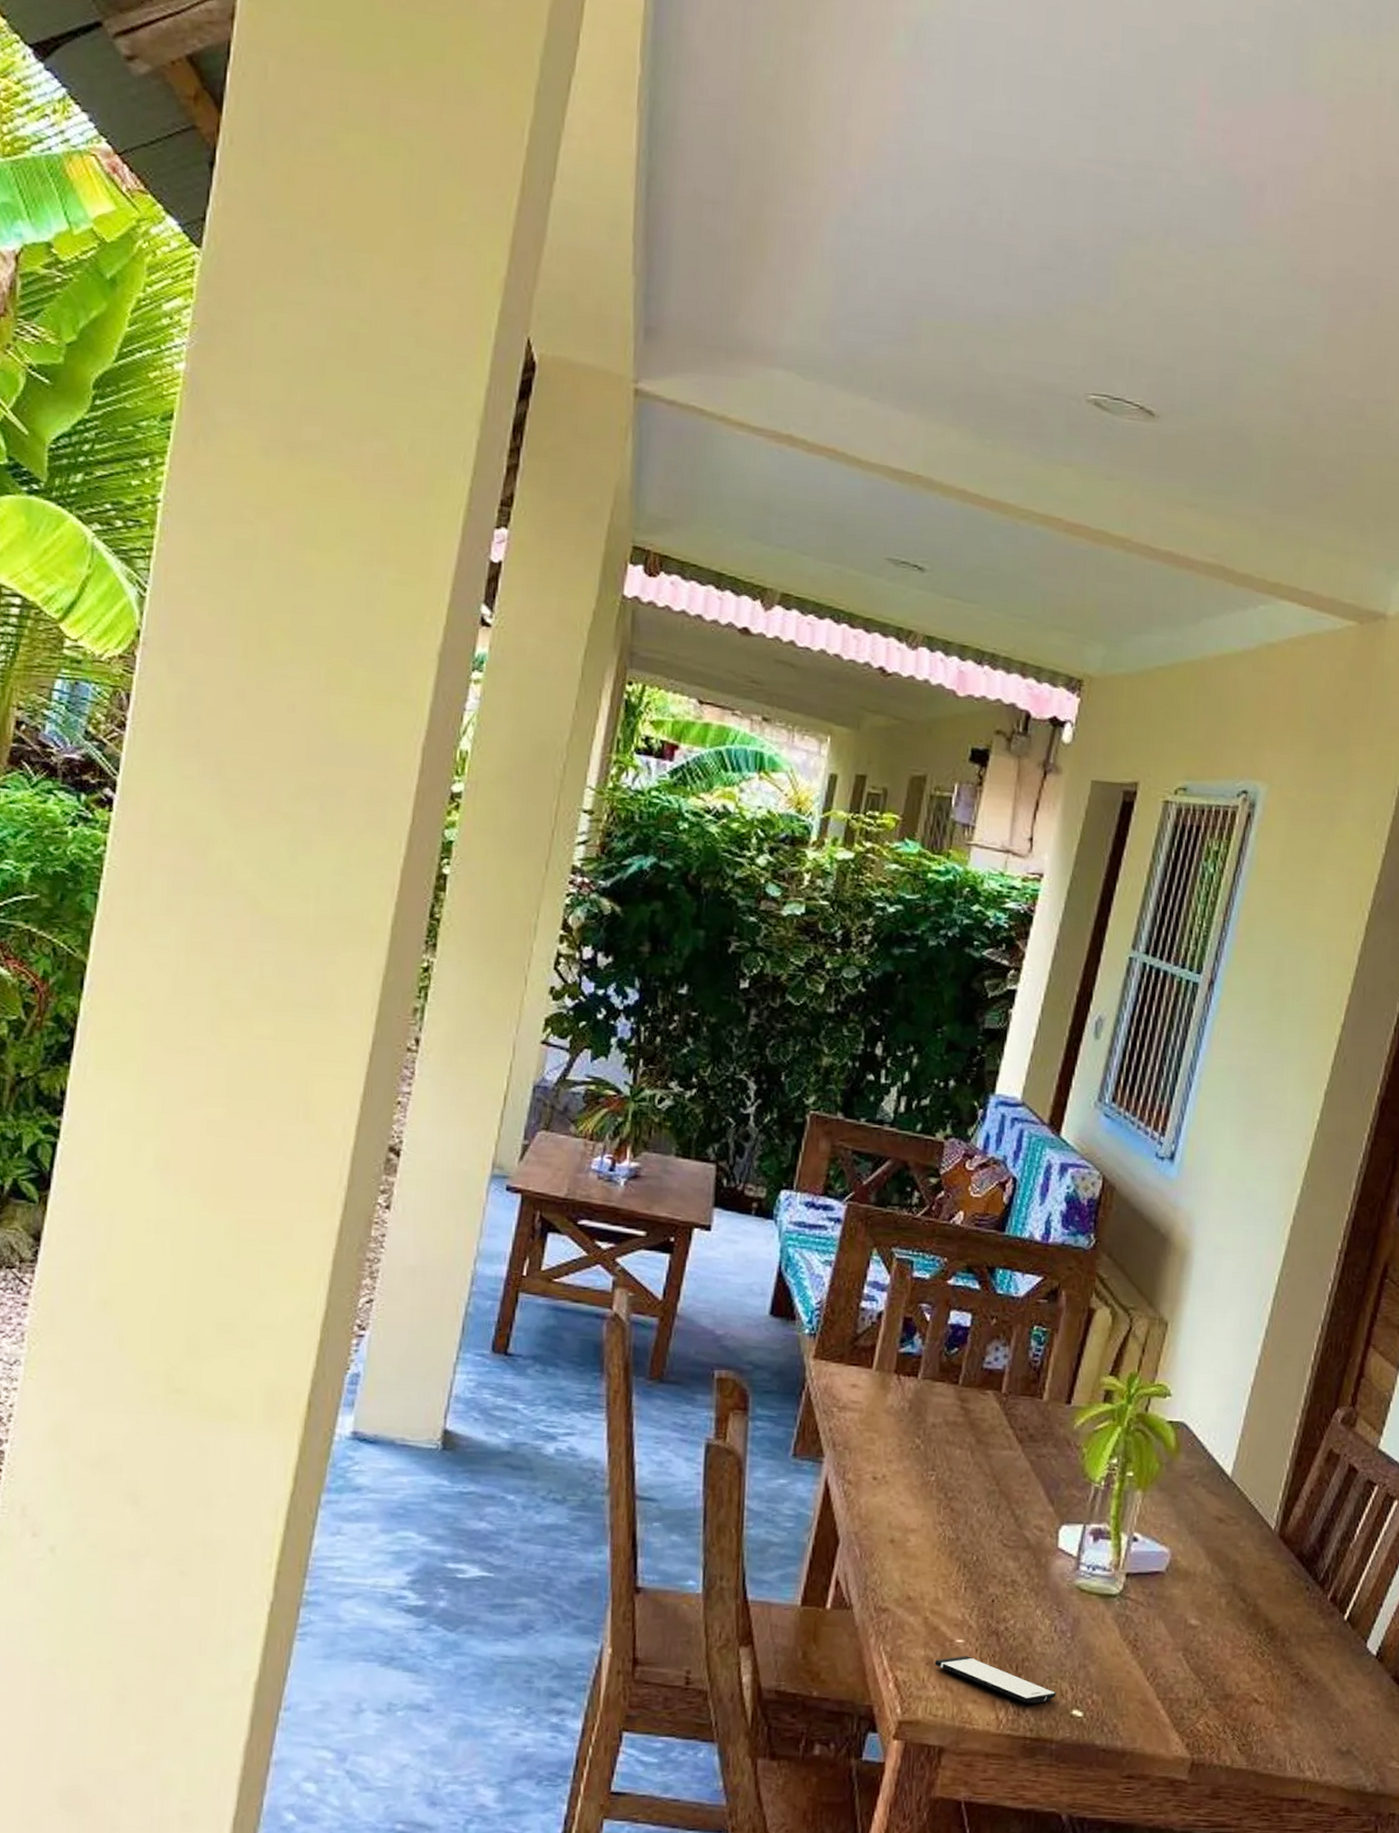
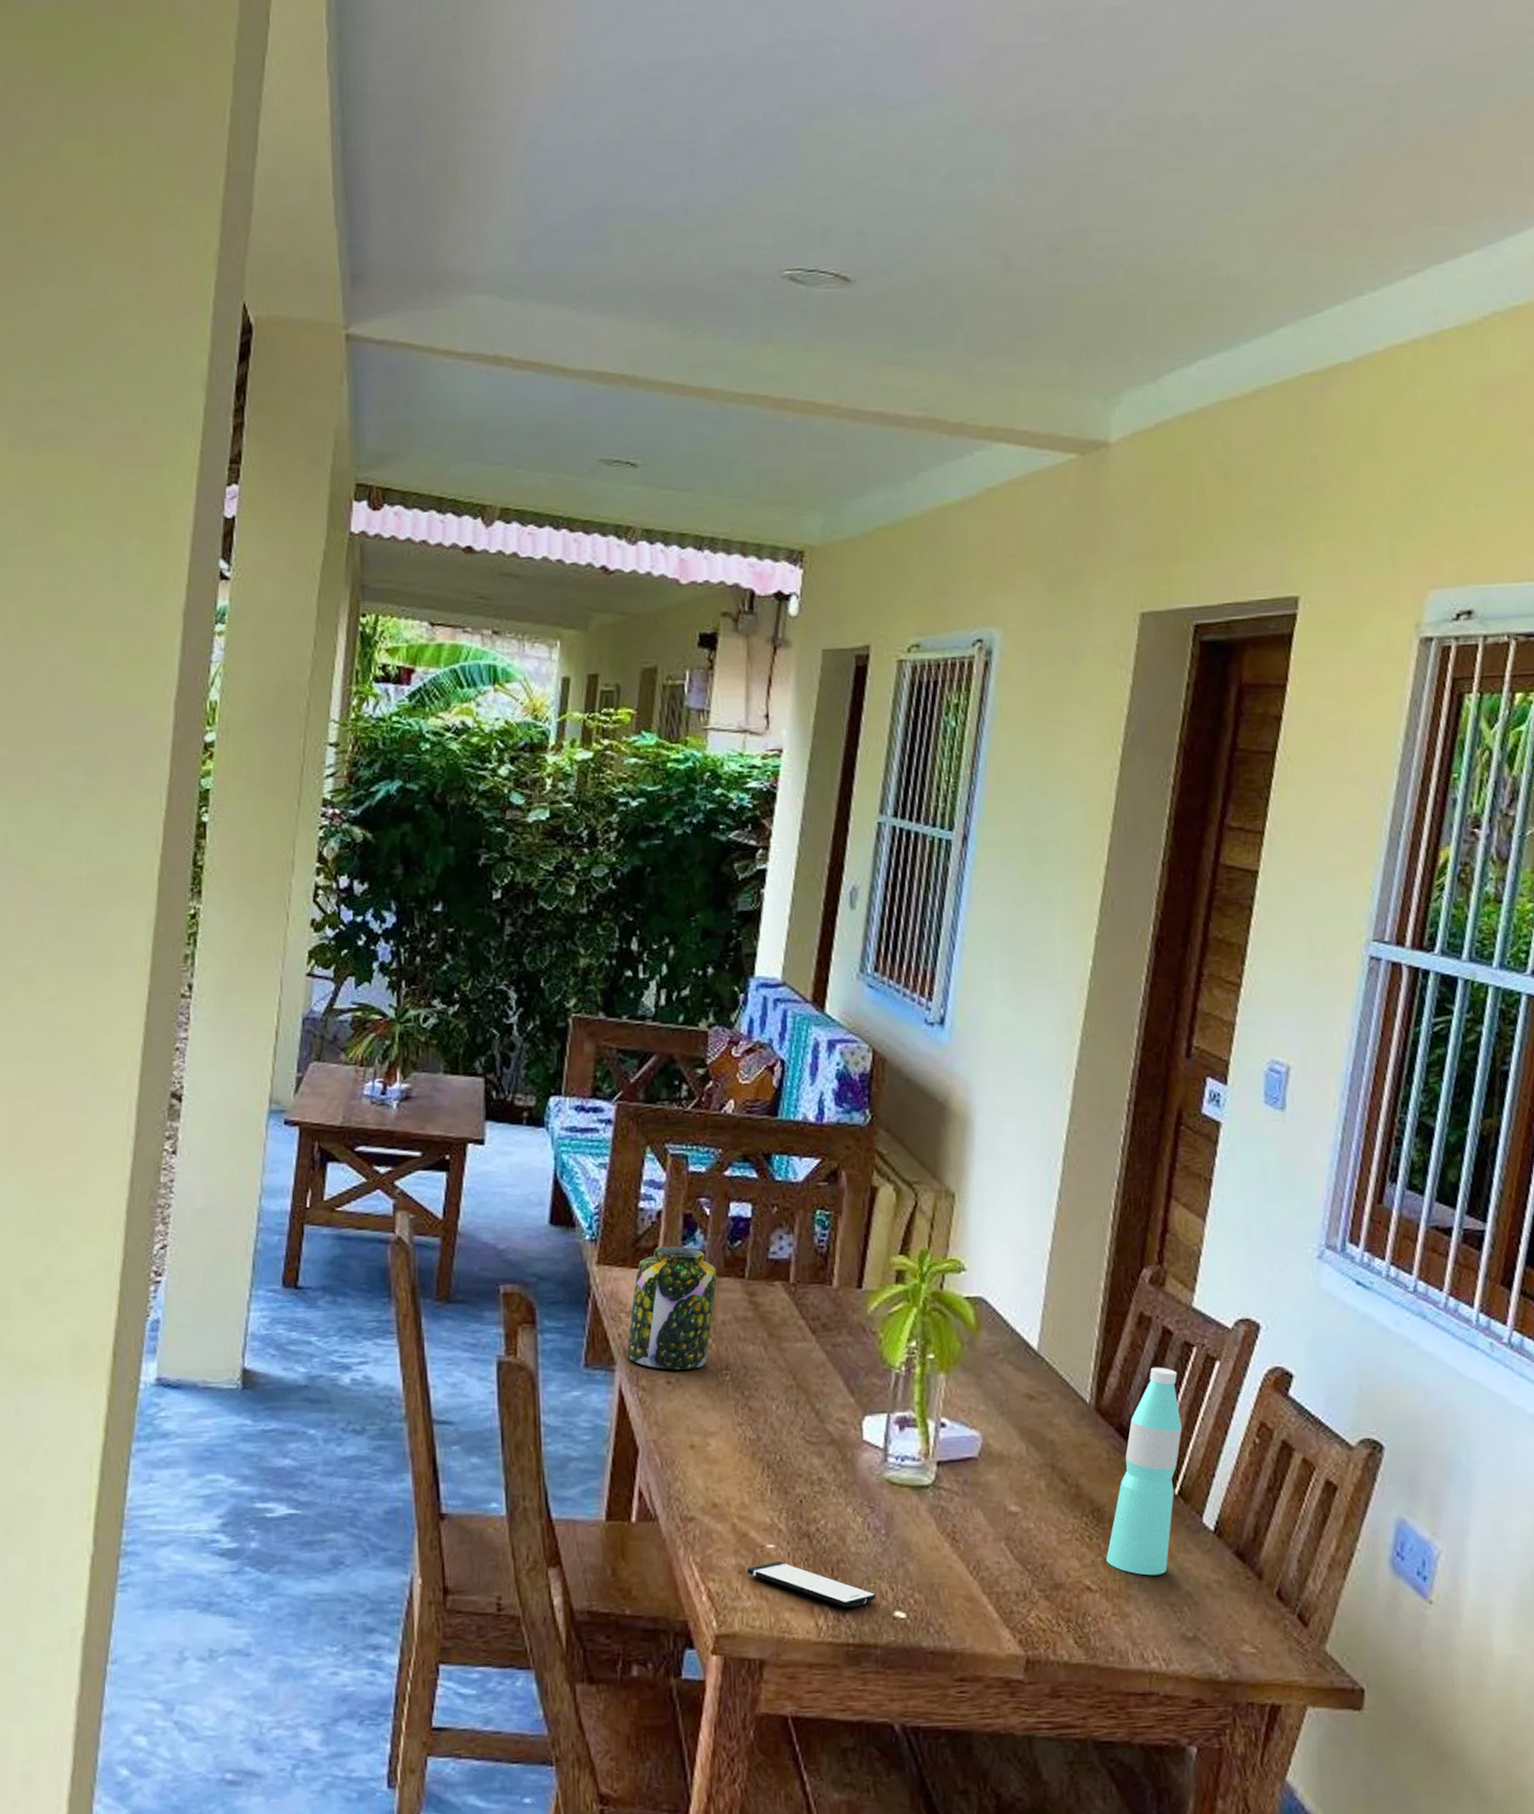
jar: none [836,1346,931,1467] -> present [627,1246,717,1370]
water bottle: none [1275,1501,1358,1693] -> present [1106,1367,1182,1576]

